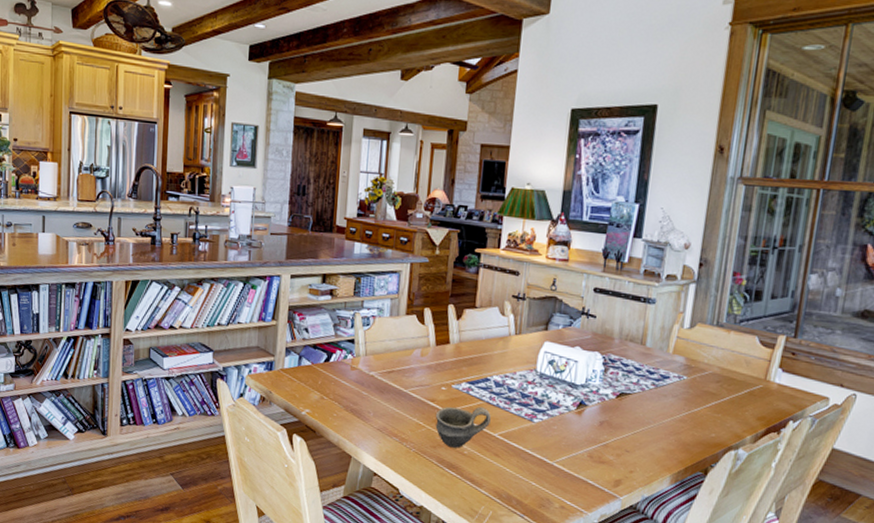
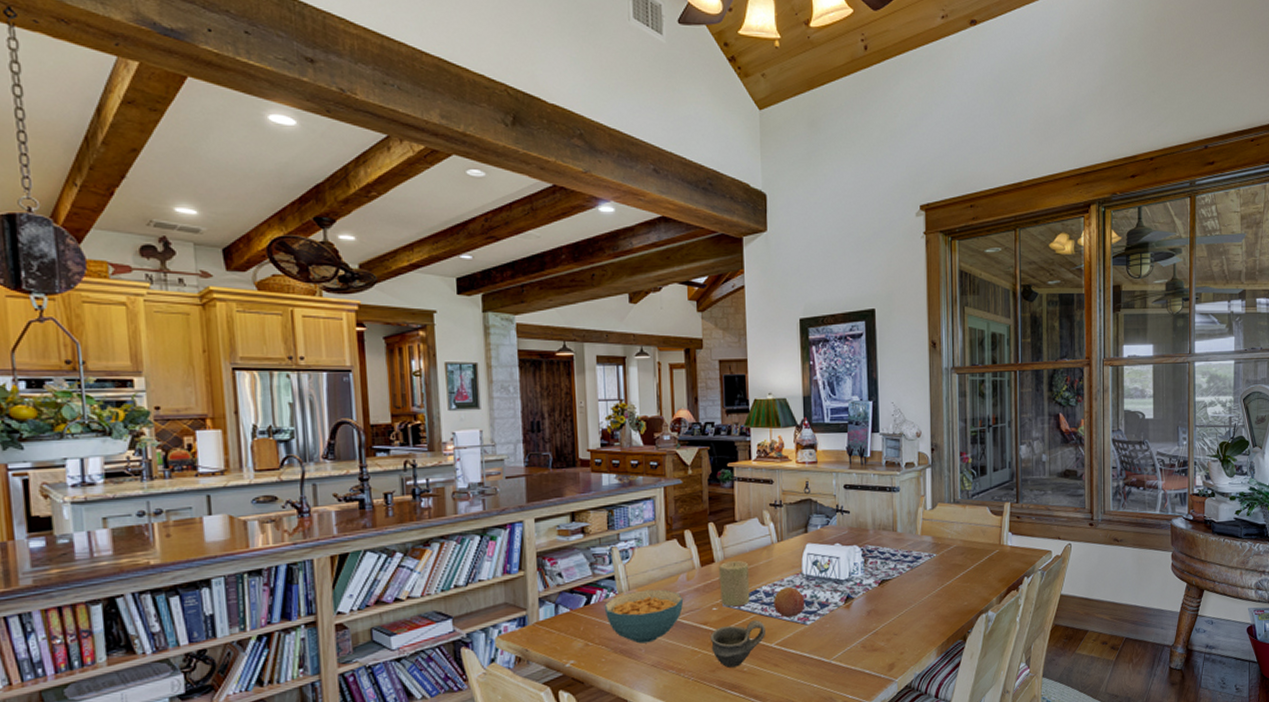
cereal bowl: none [341,357,416,408] -> present [604,589,684,644]
candle: none [450,345,483,391] -> present [718,561,750,607]
fruit: none [502,380,536,412] -> present [774,586,805,618]

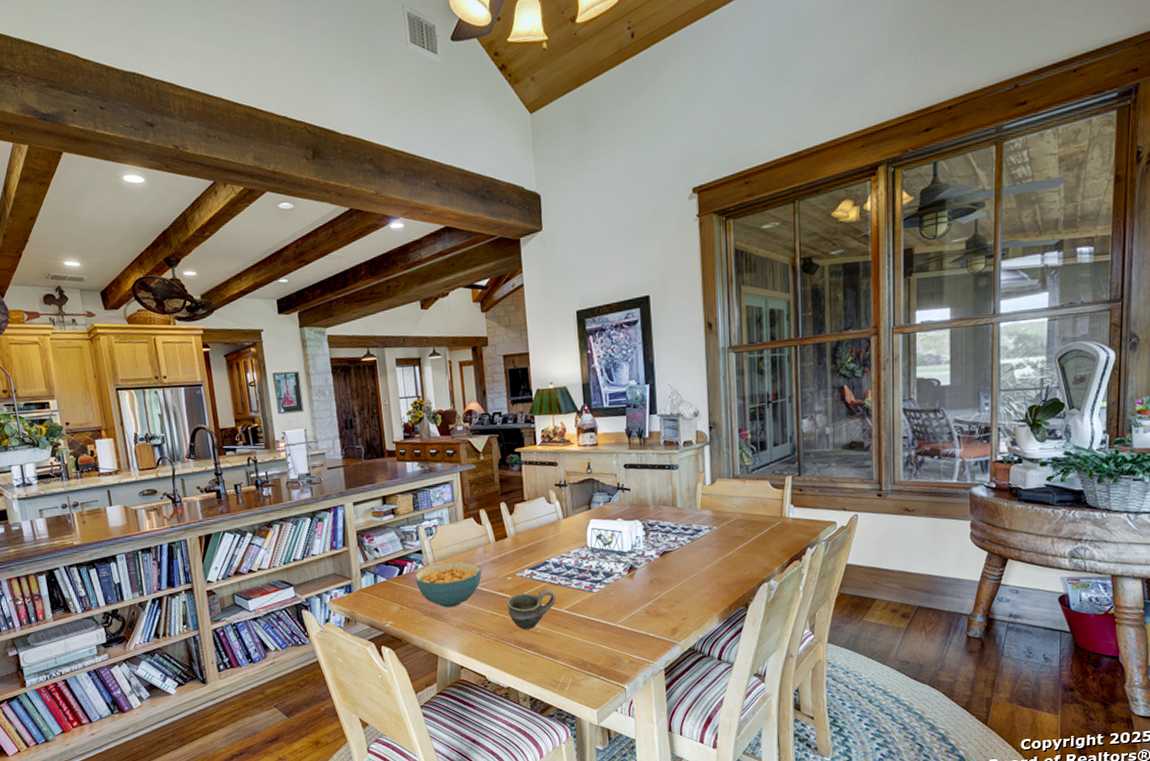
candle: present [718,561,750,607] -> none [511,536,541,577]
fruit: present [774,586,805,618] -> none [562,558,591,586]

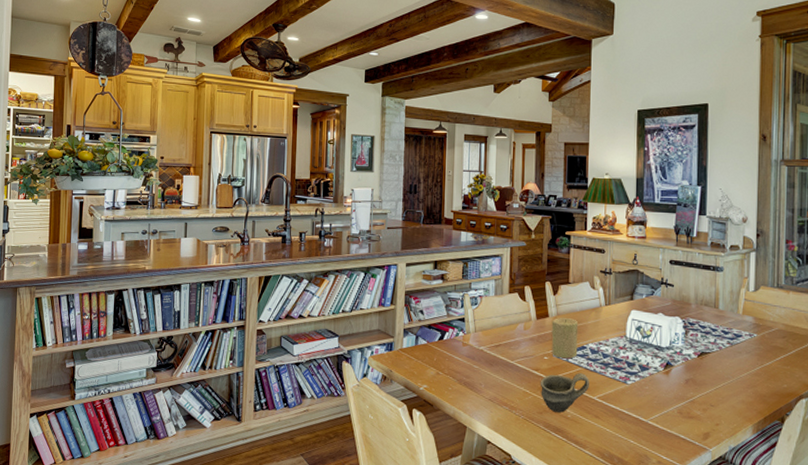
cereal bowl: present [414,561,482,608] -> none [454,333,520,380]
candle: none [511,536,541,577] -> present [551,318,579,359]

